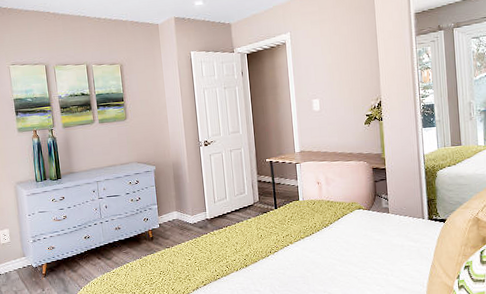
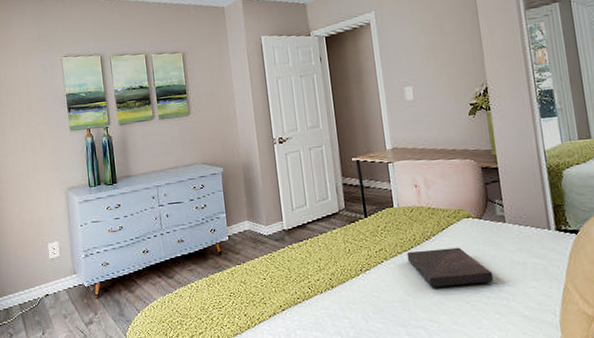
book: none [308,233,377,266] -> present [406,247,494,288]

